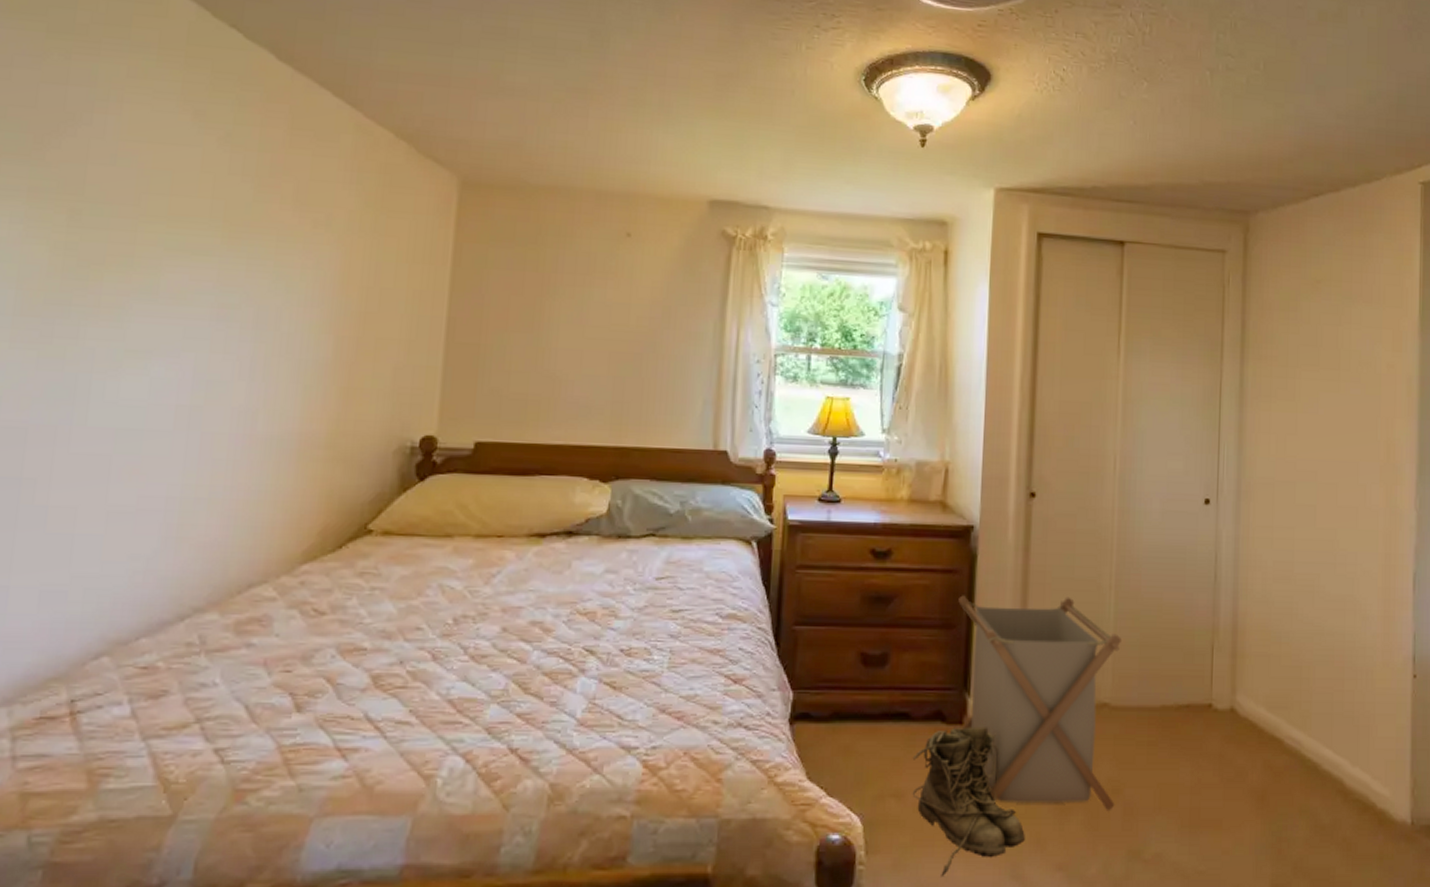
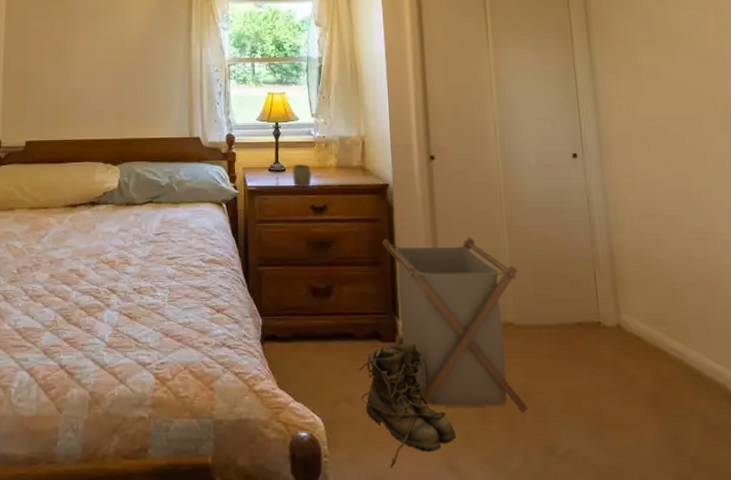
mug: none [849,494,875,525] -> present [292,164,311,188]

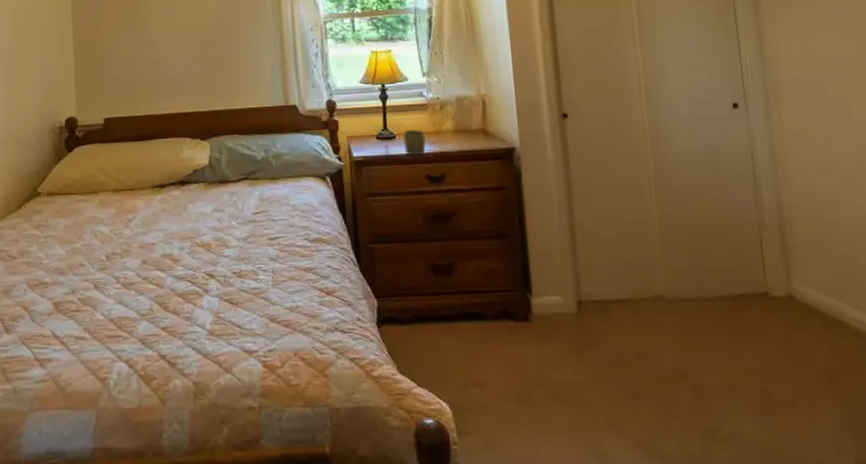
boot: present [358,344,456,467] -> none [487,322,601,454]
laundry basket: present [382,237,527,412] -> none [510,203,683,393]

